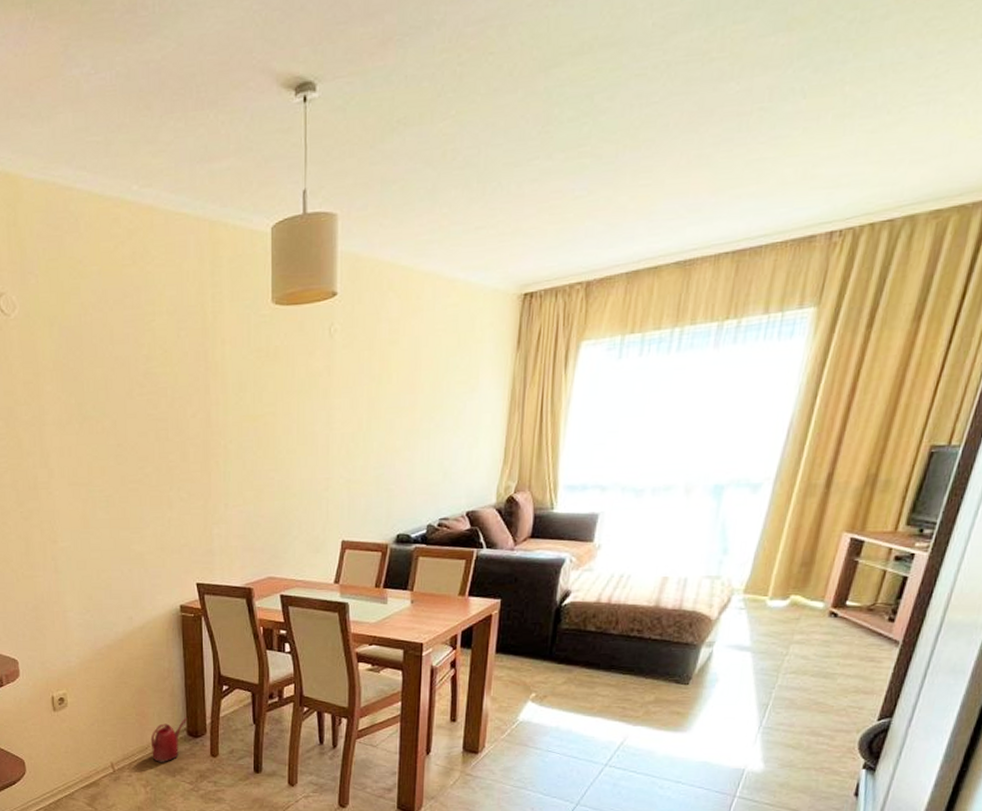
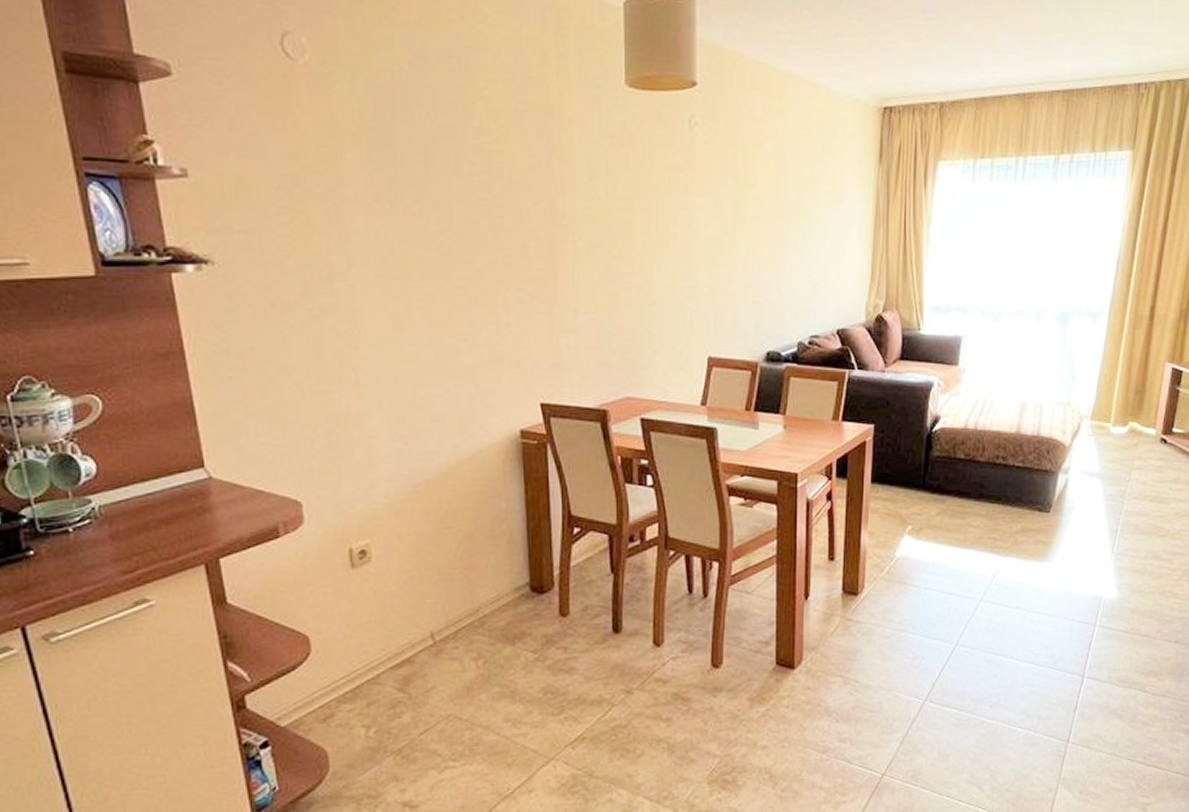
watering can: present [150,717,188,762] -> none [483,569,531,628]

